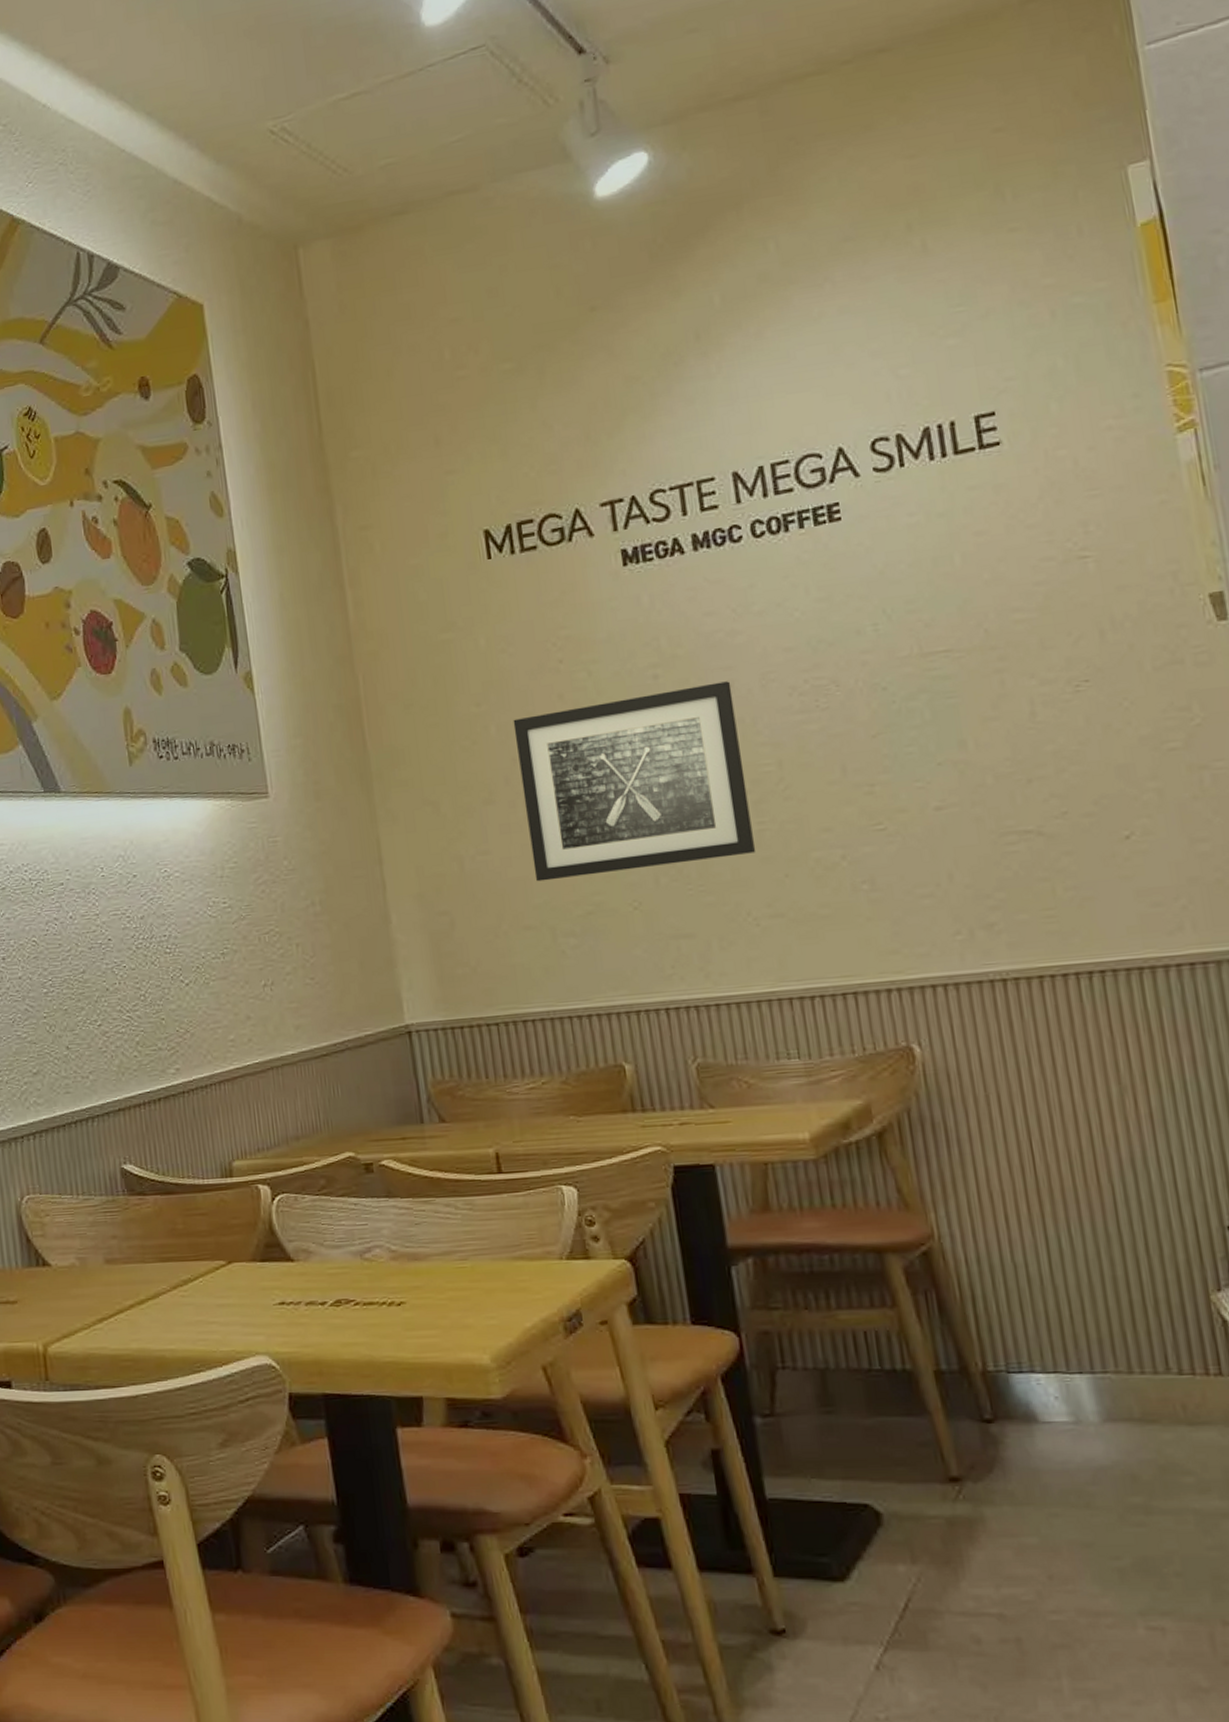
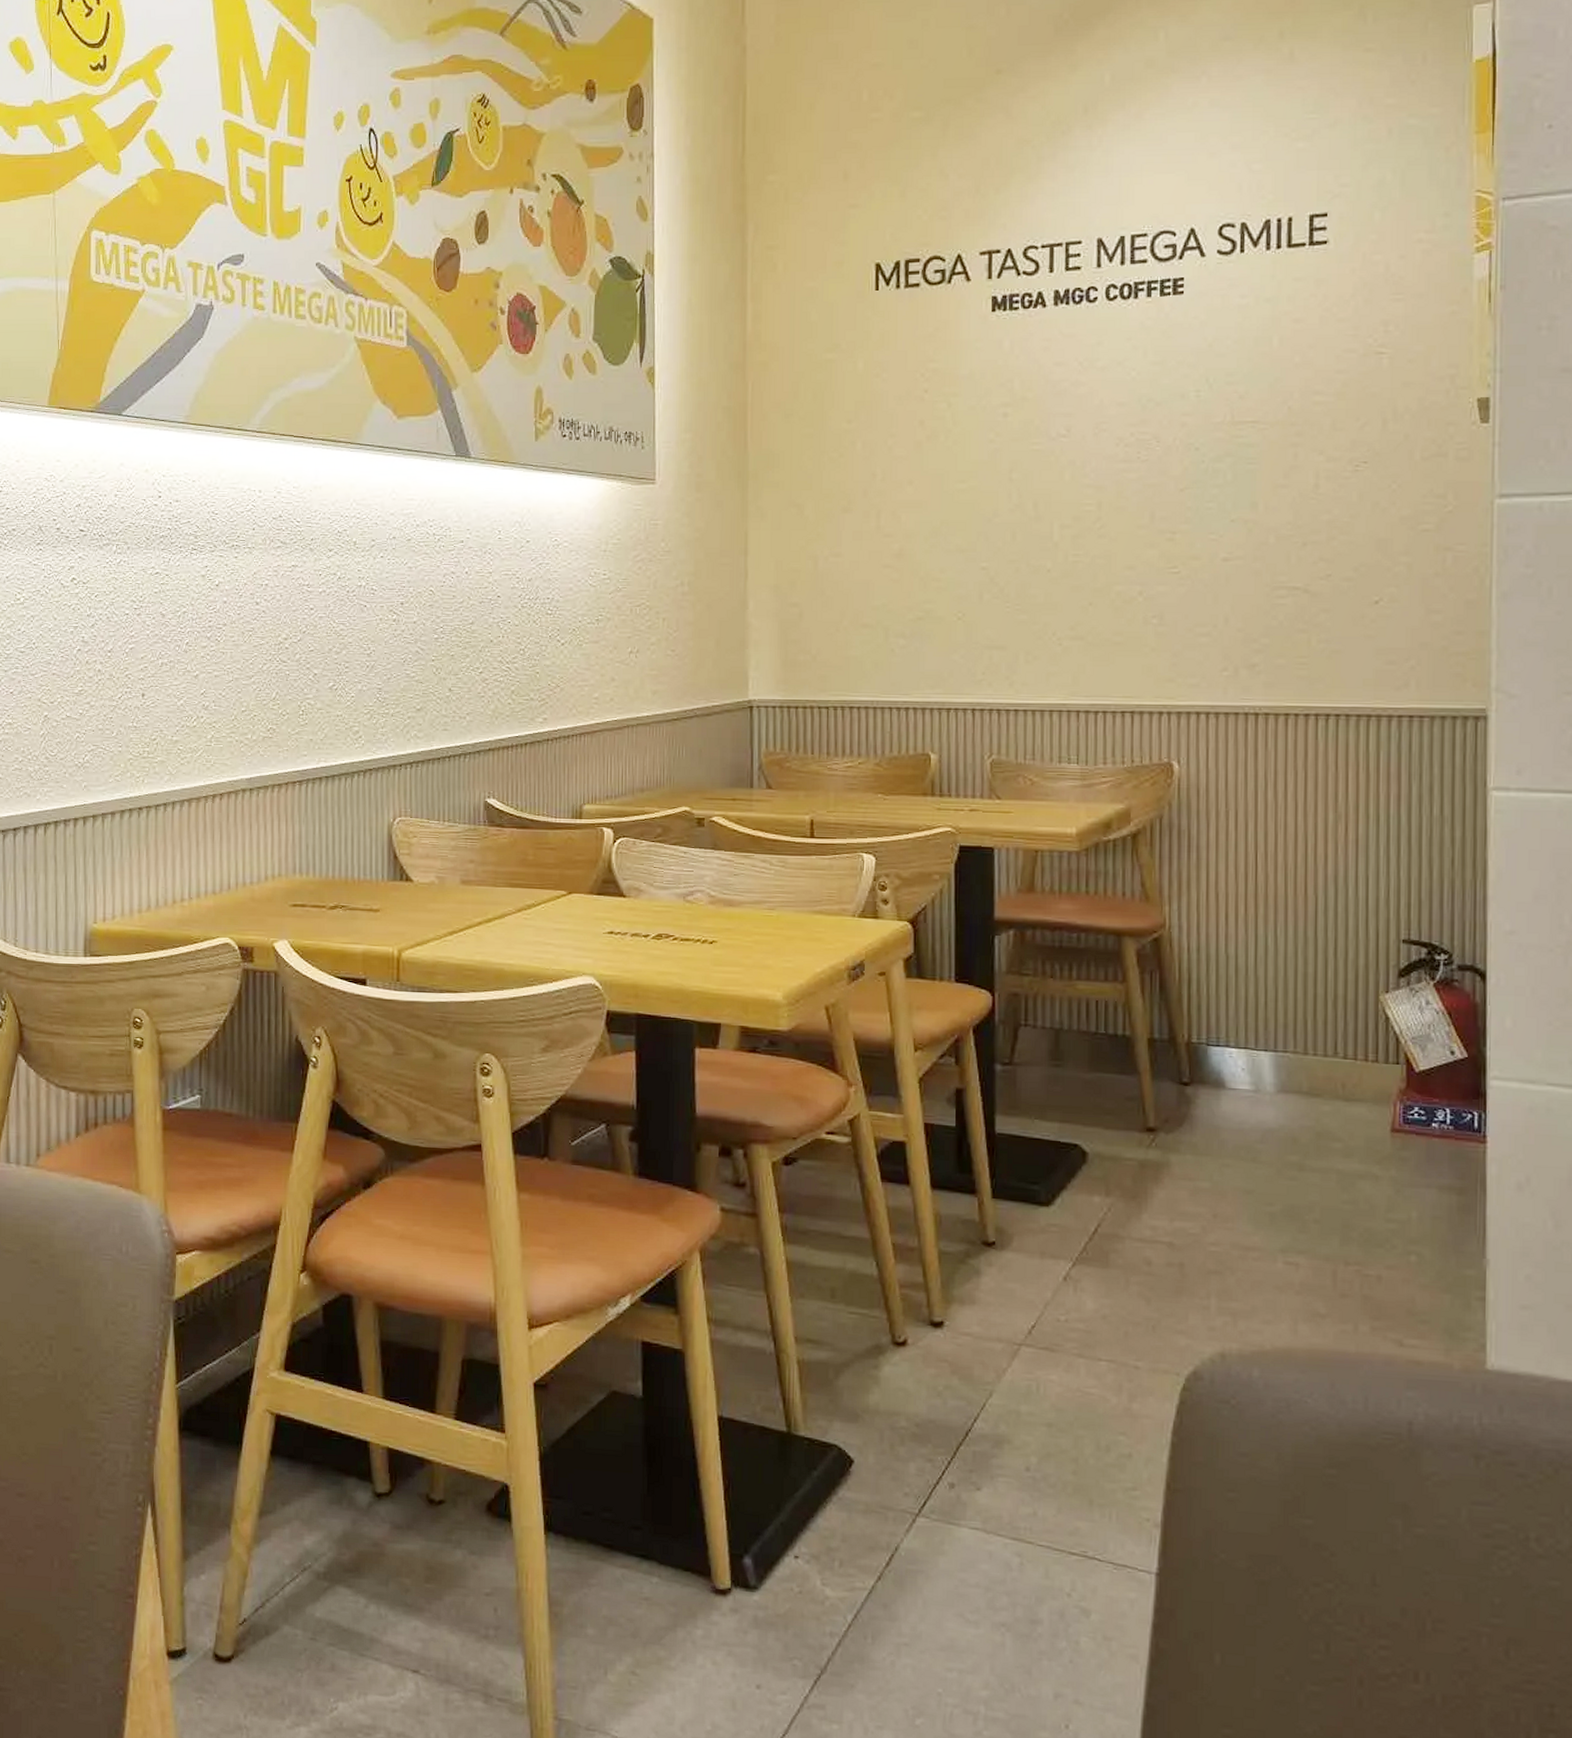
wall art: present [513,681,756,882] -> none [877,426,1069,586]

